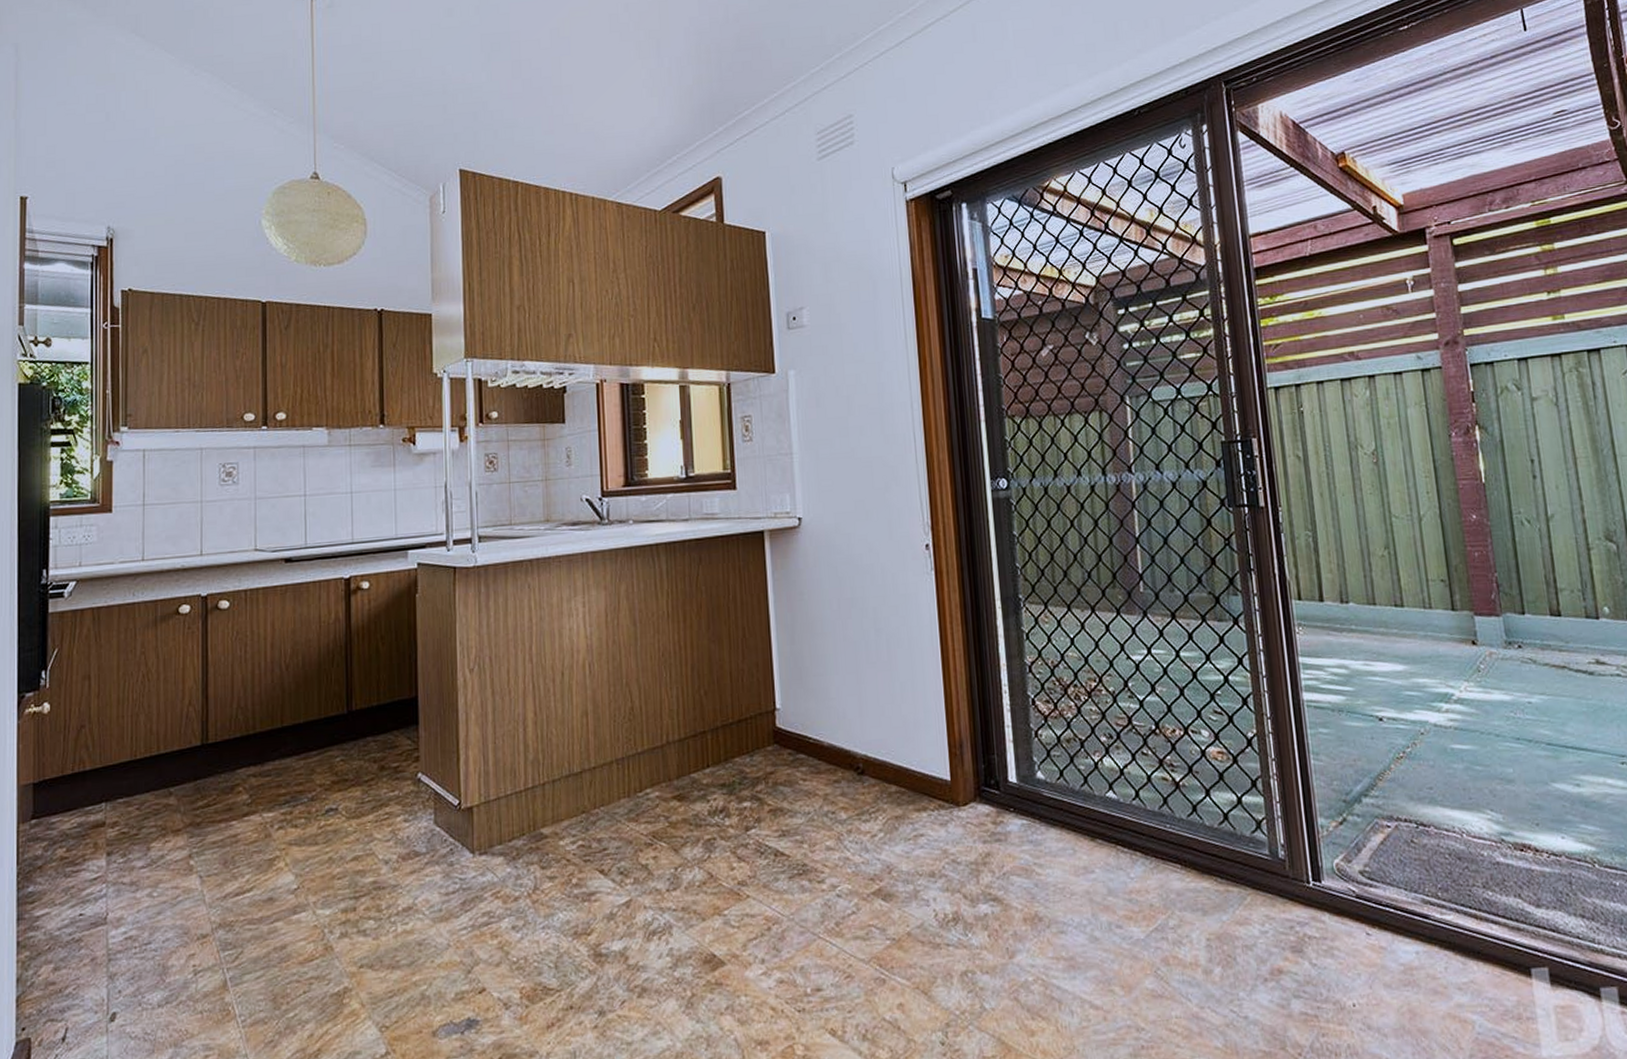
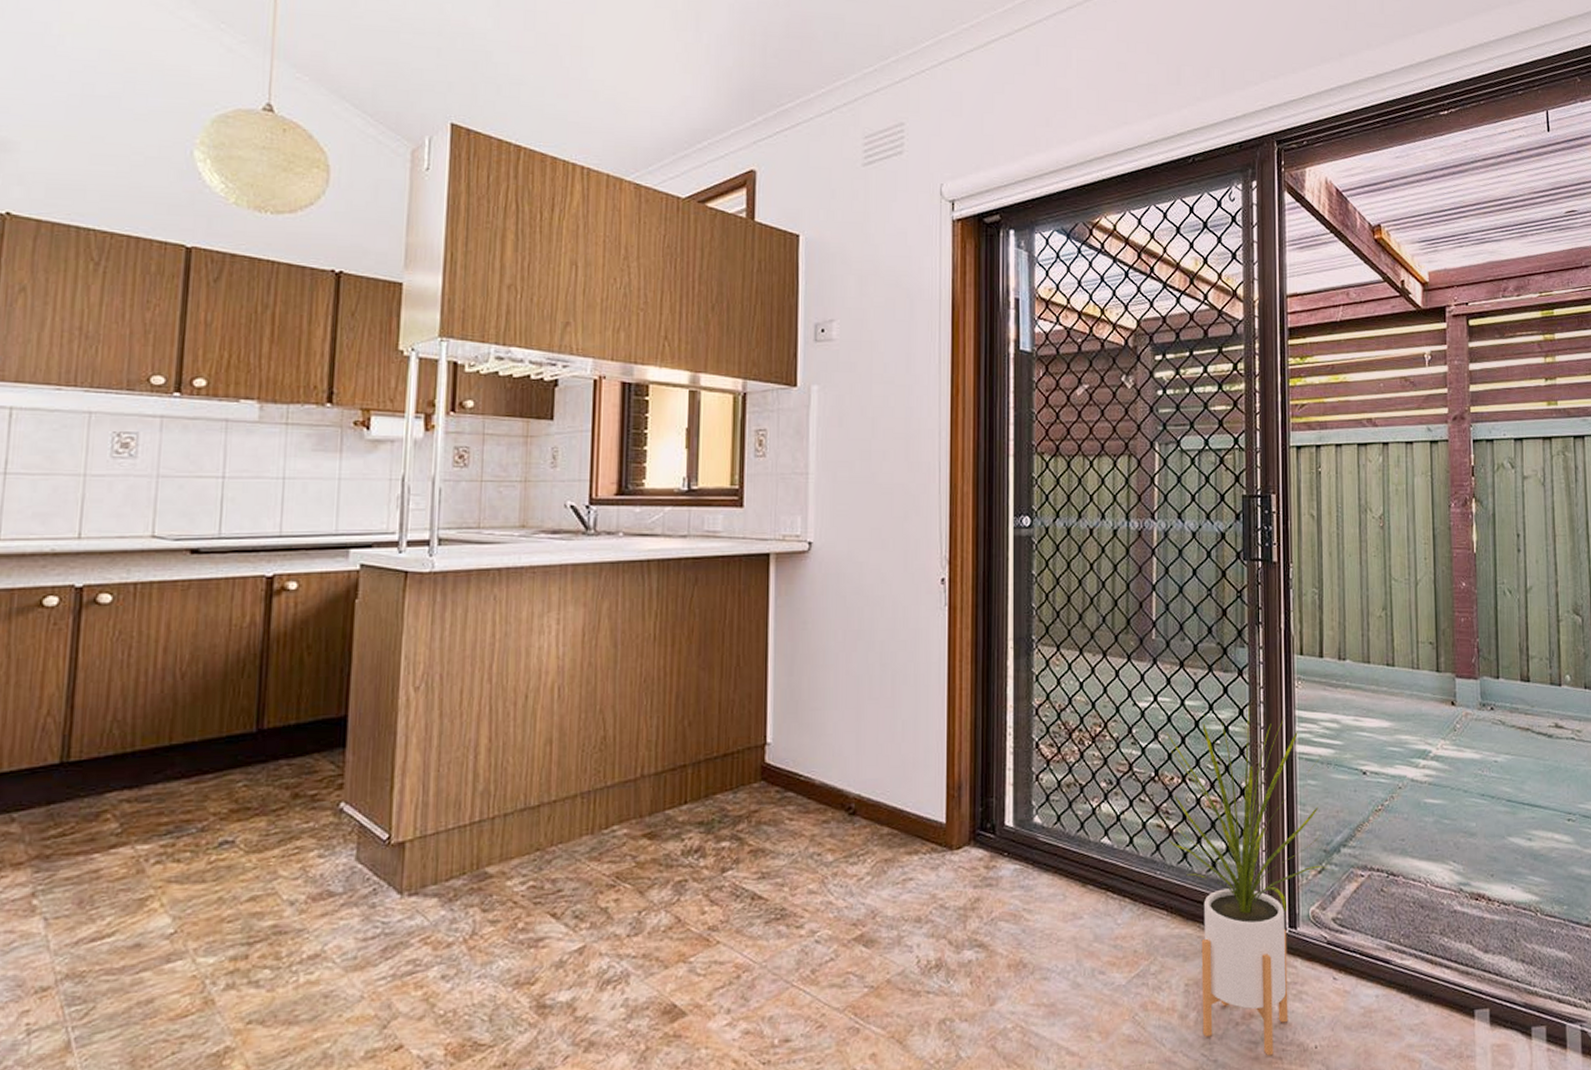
house plant: none [1163,654,1356,1013] -> present [1163,705,1334,1056]

